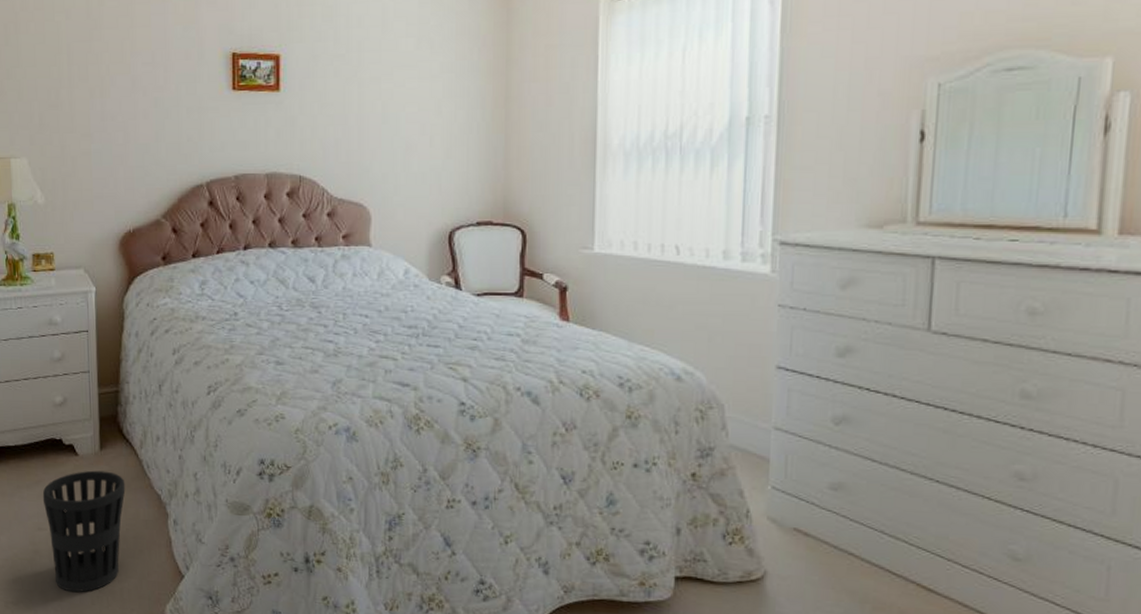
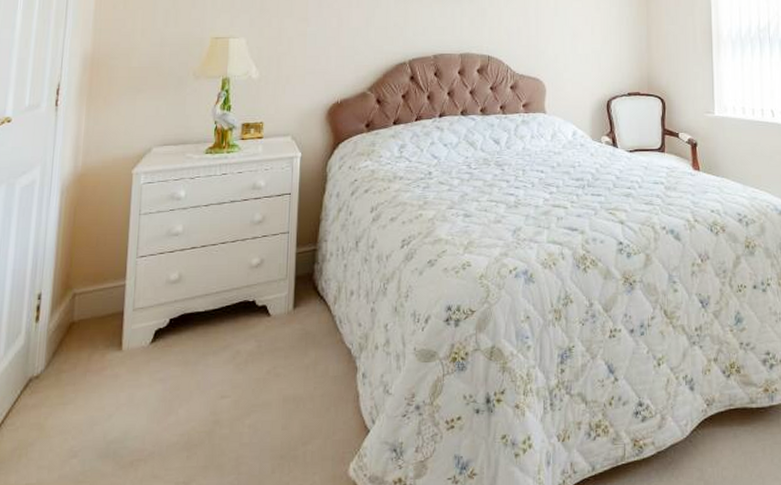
wastebasket: present [42,470,126,593] -> none [229,329,317,463]

